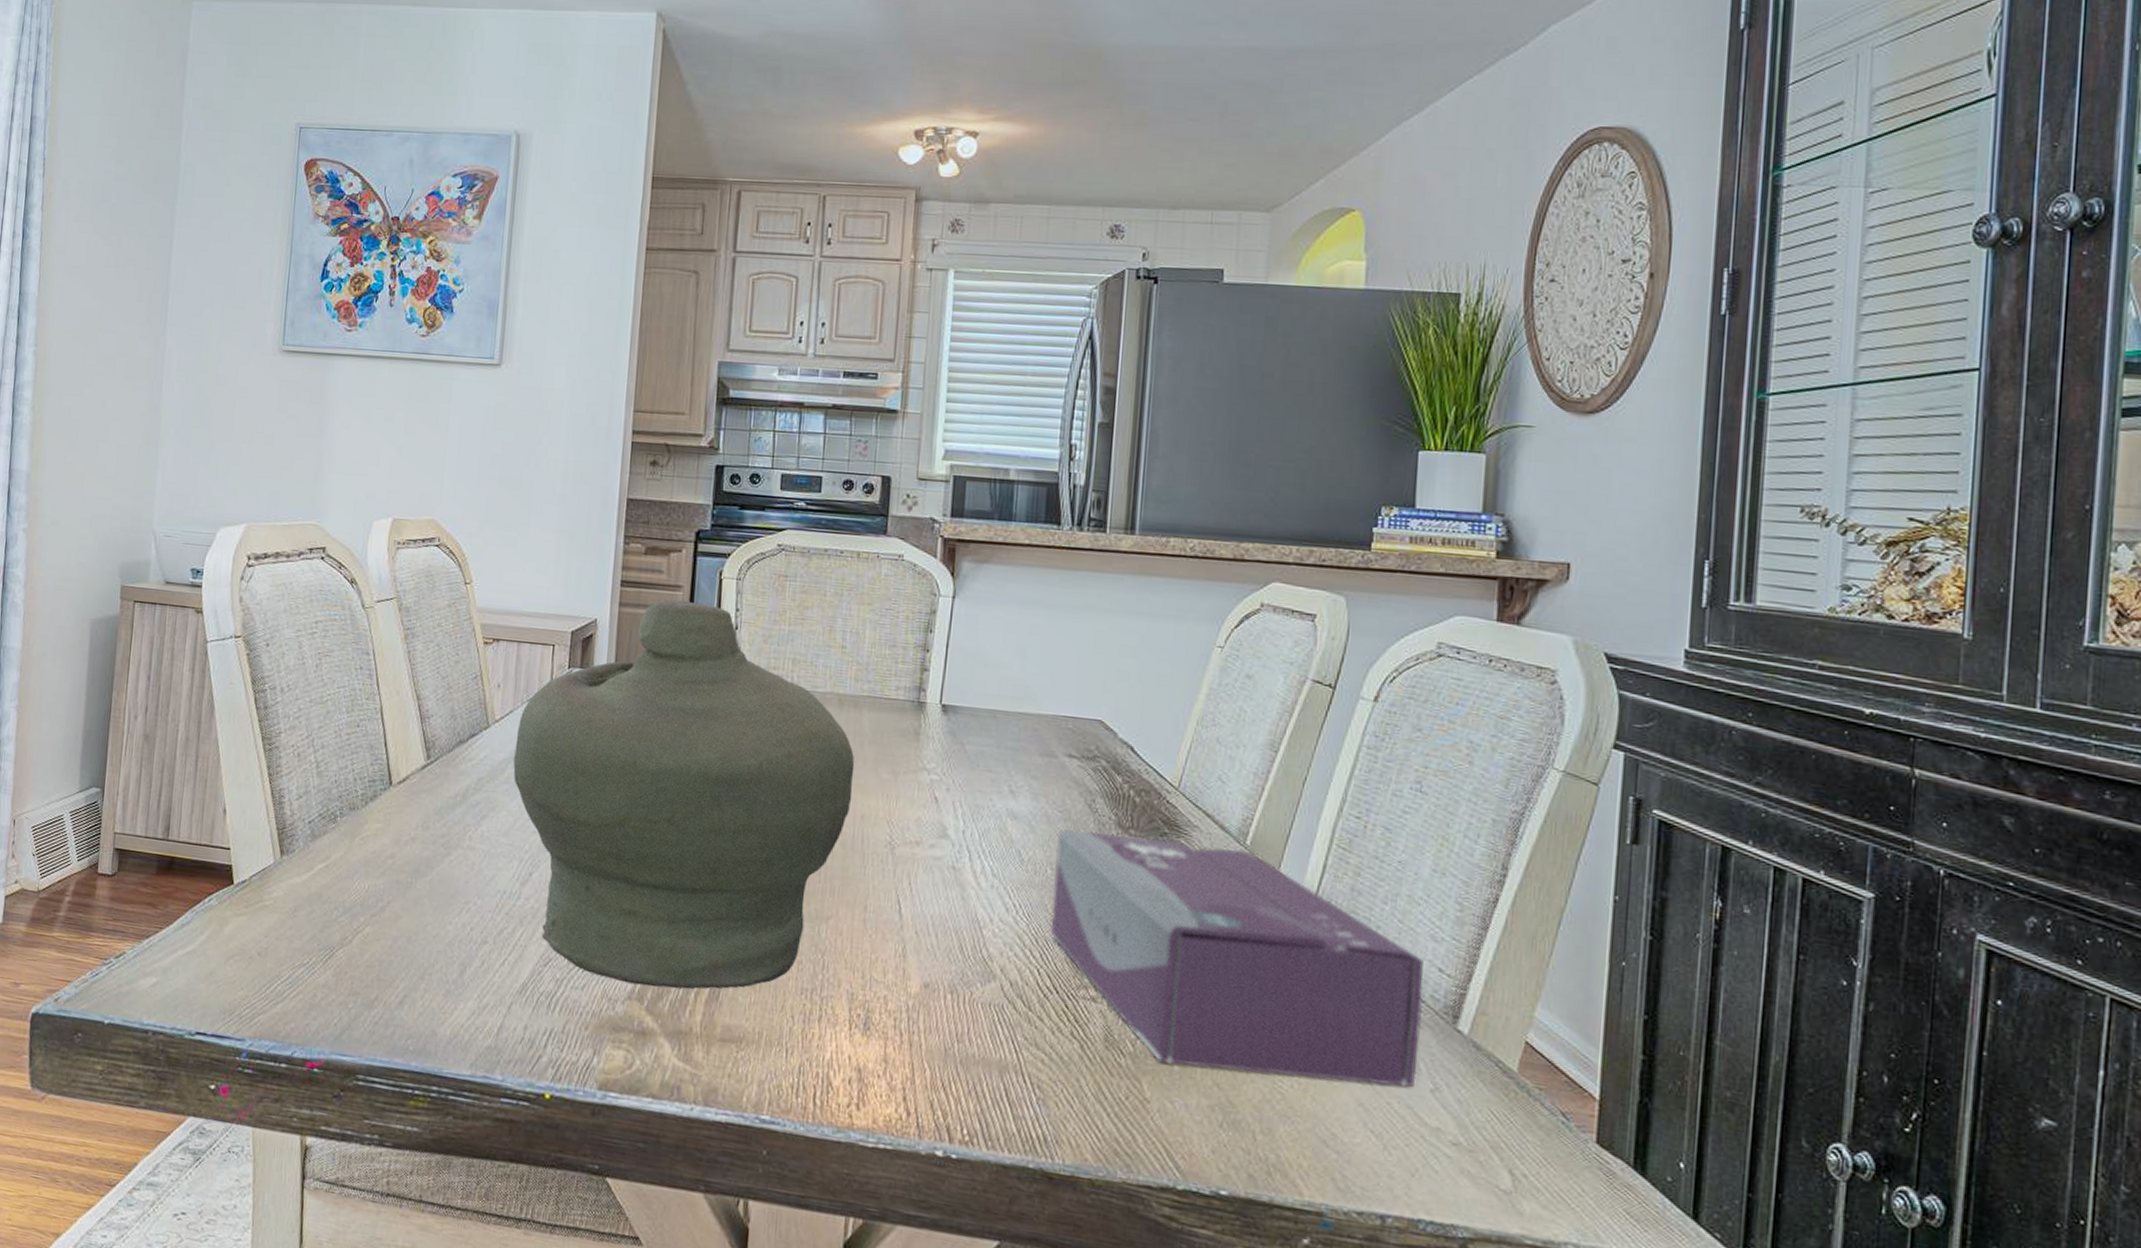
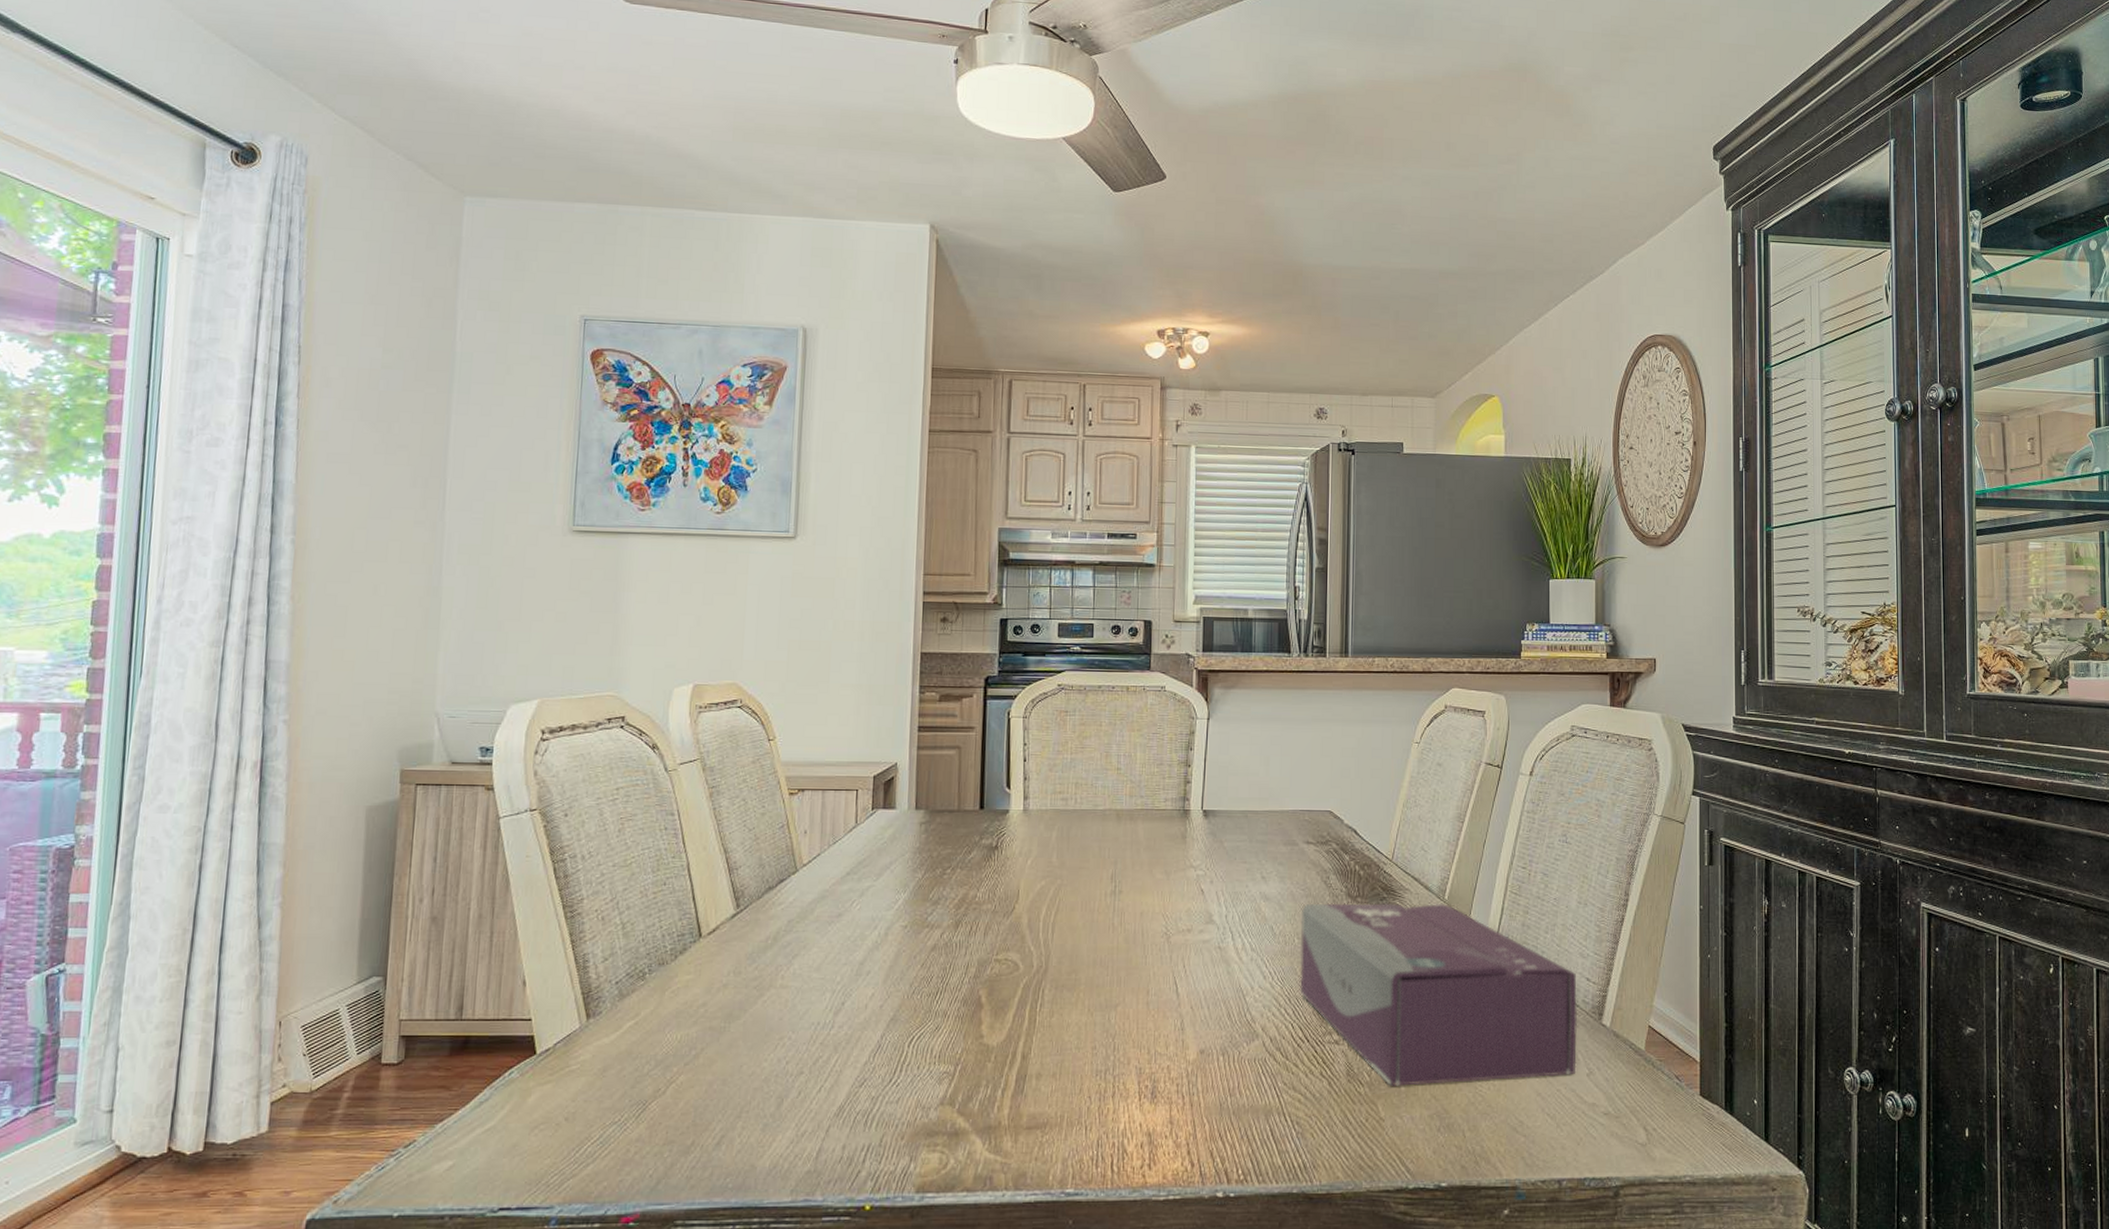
jar: present [513,599,855,990] -> none [822,739,1133,1091]

